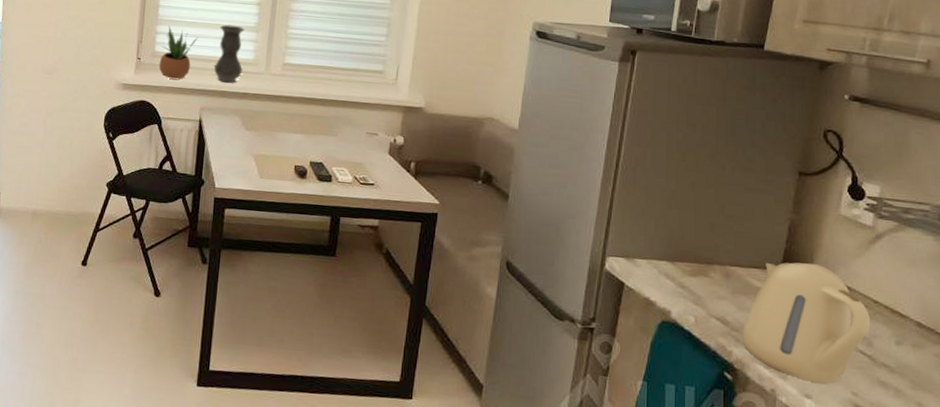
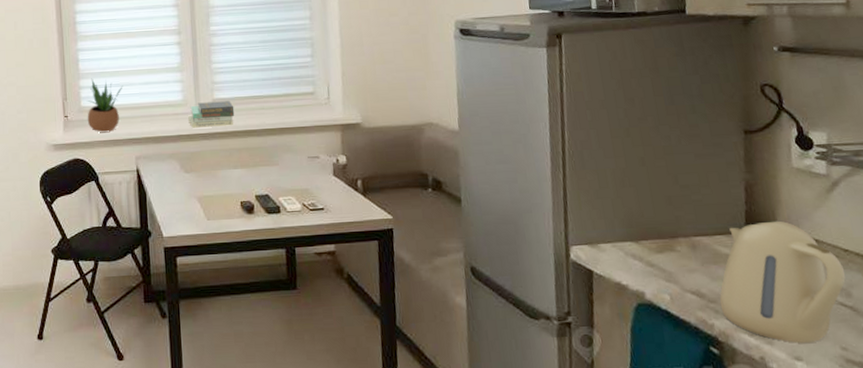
vase: present [214,24,245,84] -> none [142,68,173,129]
books: none [256,64,303,92] -> present [188,101,235,128]

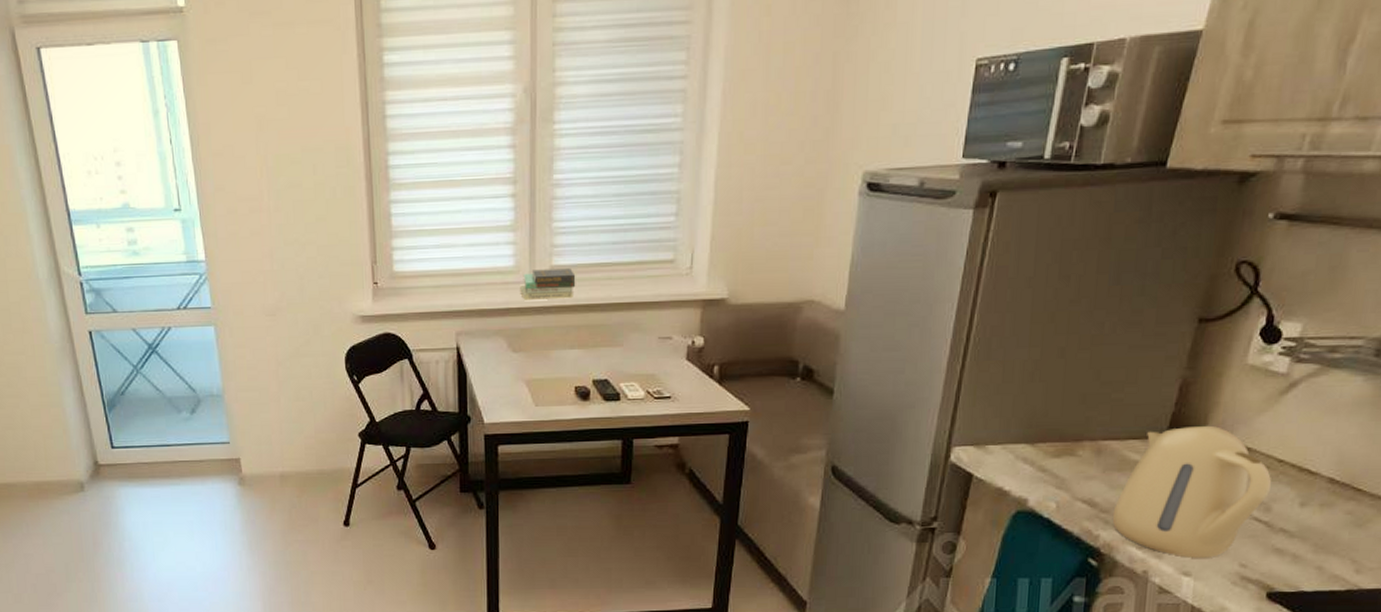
potted plant: present [86,78,123,133] -> none [399,237,444,304]

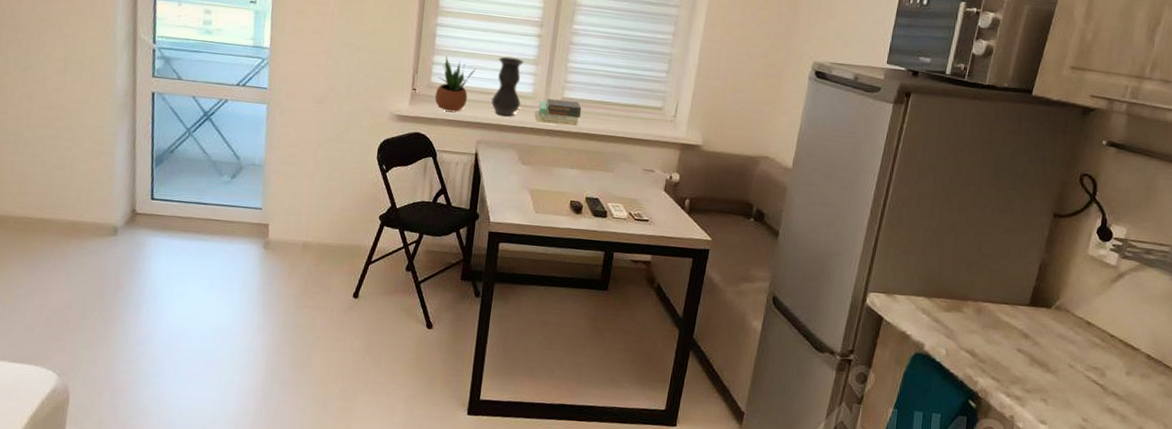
potted plant: none [399,237,444,304] -> present [434,55,476,113]
vase: none [467,226,502,300] -> present [491,56,524,118]
kettle: present [1112,425,1272,558] -> none [988,298,1106,411]

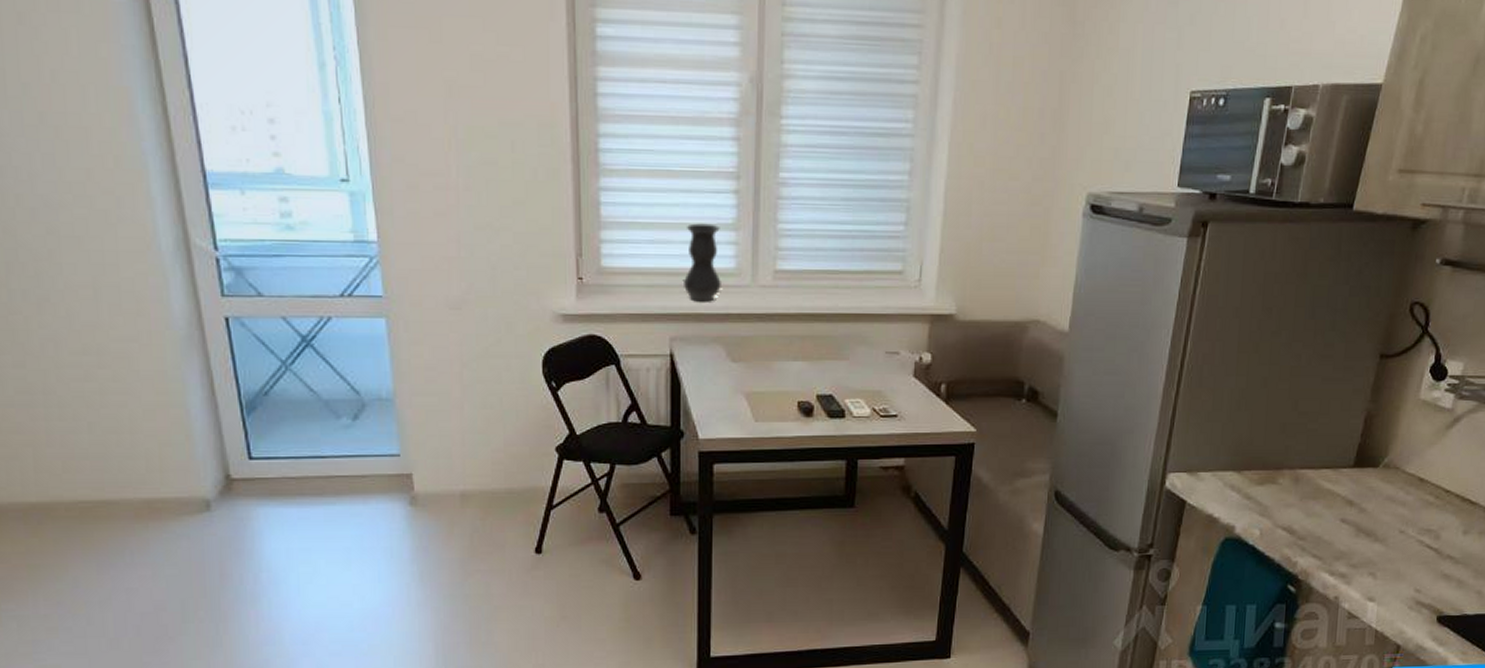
potted plant: present [434,55,476,113] -> none [608,229,659,304]
books: present [534,98,582,127] -> none [741,273,801,306]

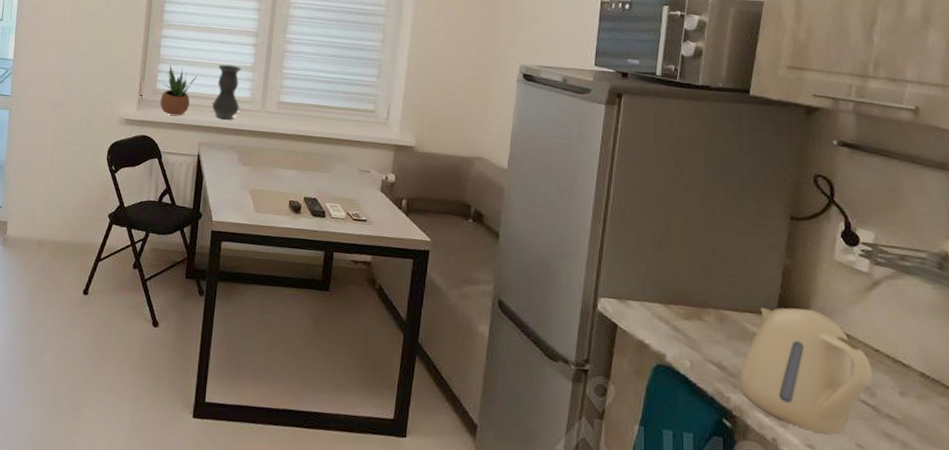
potted plant: none [608,229,659,304] -> present [160,64,198,116]
kettle: none [1308,456,1441,584] -> present [739,307,873,434]

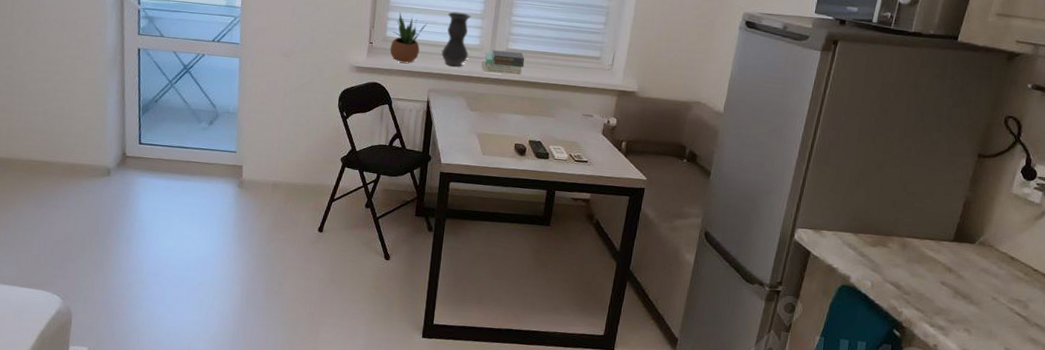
books: none [253,102,297,129] -> present [481,50,525,76]
kettle: present [739,307,873,434] -> none [912,234,1029,340]

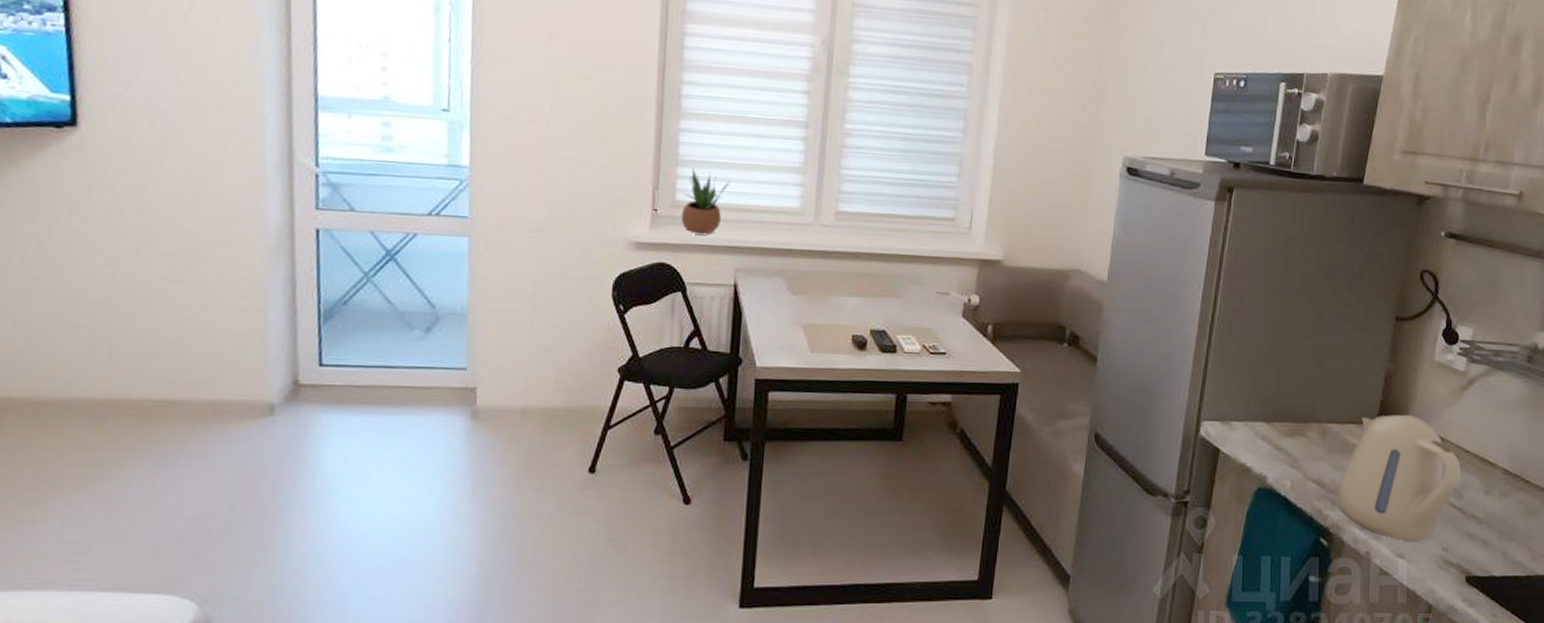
vase: present [442,11,471,68] -> none [751,165,788,239]
books: present [481,50,525,76] -> none [804,213,860,246]
kettle: none [912,234,1029,340] -> present [1338,414,1462,541]

